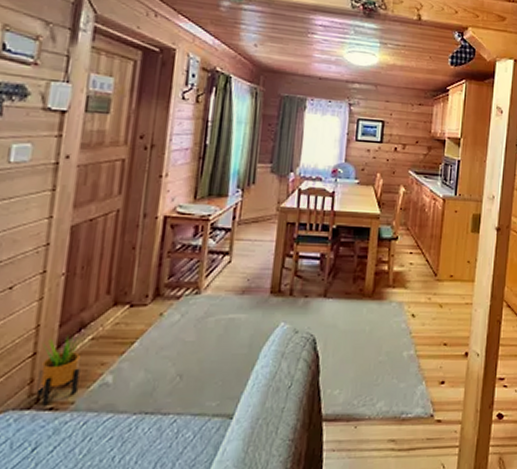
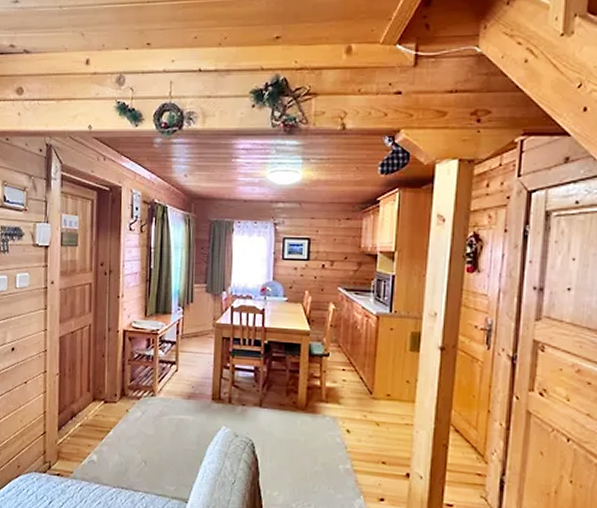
potted plant: present [36,335,80,406] -> none [48,421,74,472]

